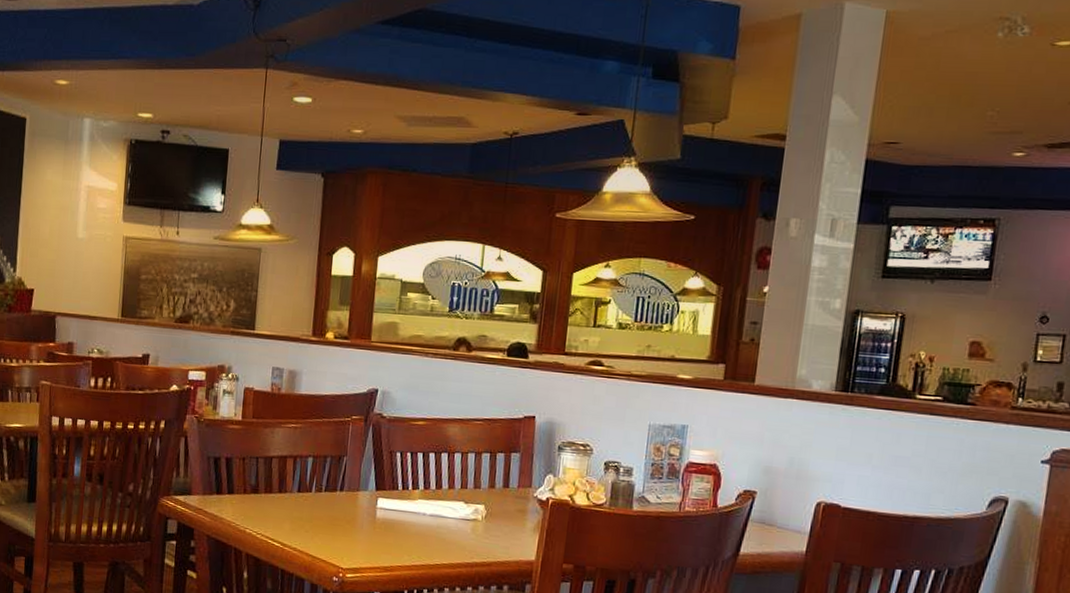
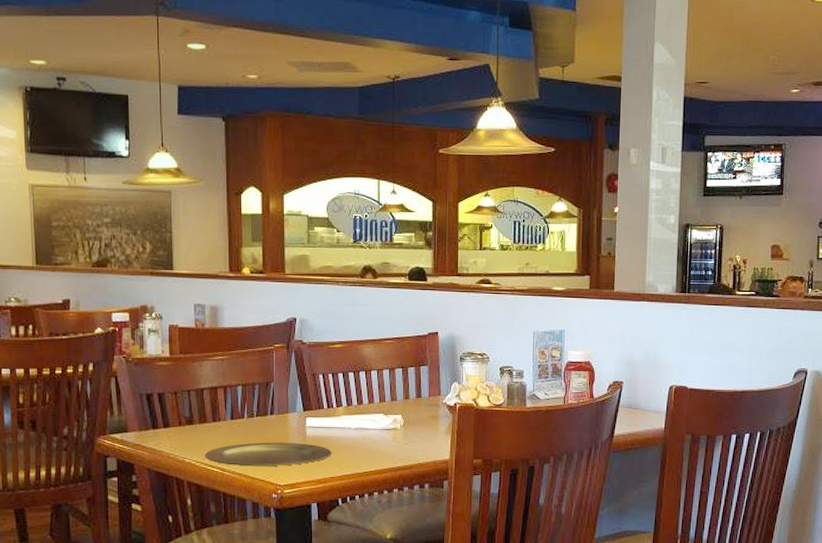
plate: none [266,519,402,548] -> present [204,442,332,466]

